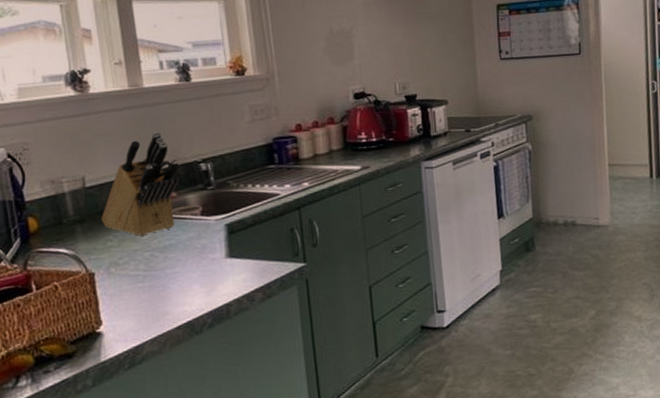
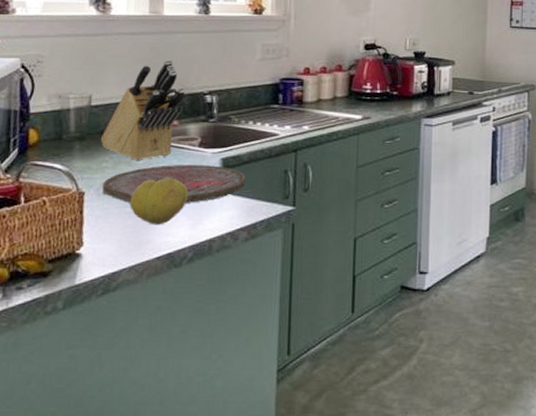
cutting board: none [111,231,253,278] -> present [102,165,245,203]
fruit: none [141,249,199,297] -> present [130,178,189,225]

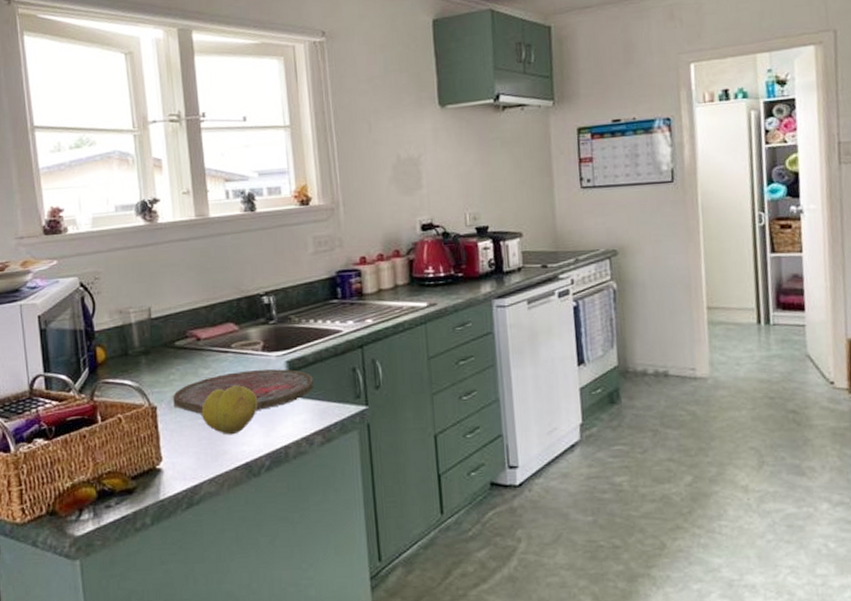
knife block: present [100,59,186,160] -> none [164,263,243,370]

